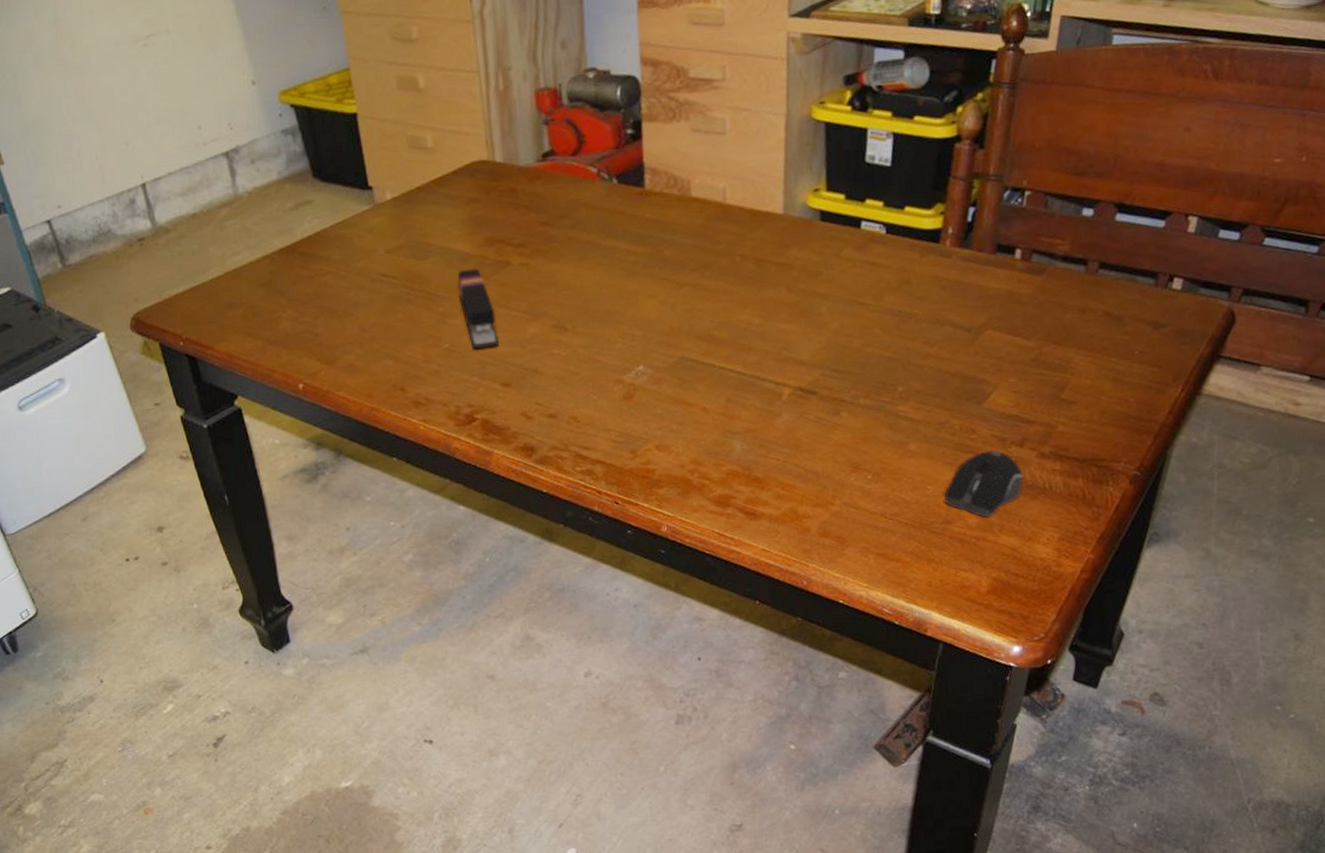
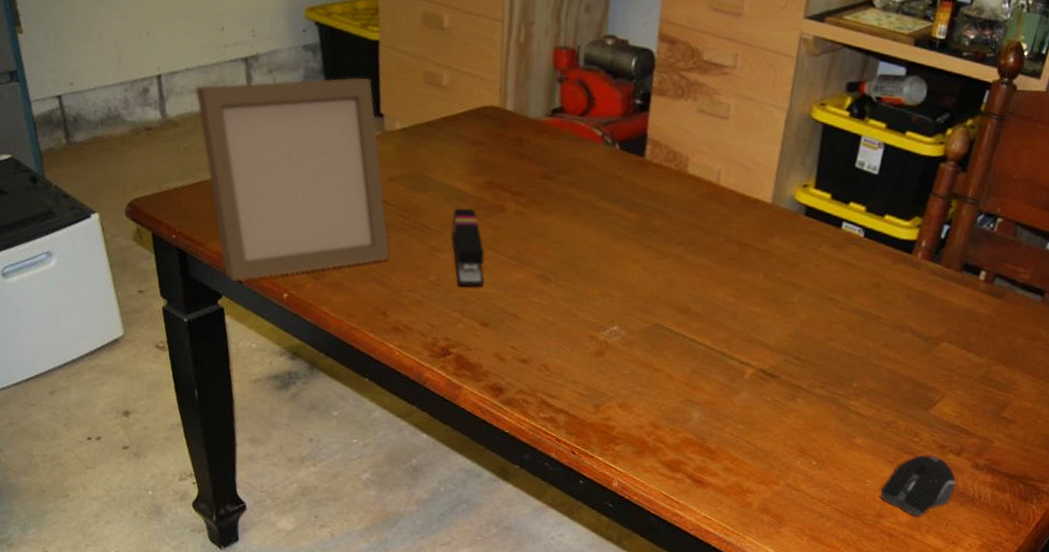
photo frame: none [180,153,401,380] -> present [195,77,391,282]

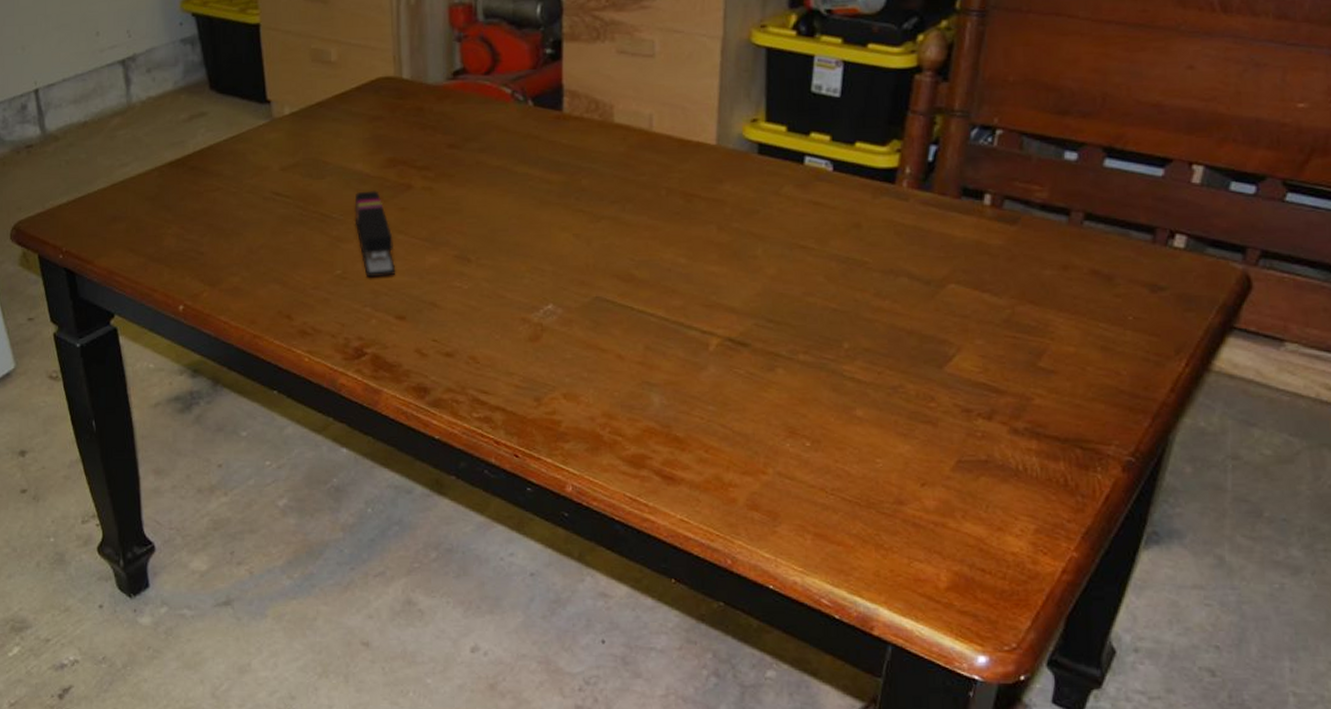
photo frame: present [195,77,391,282] -> none [73,65,291,299]
computer mouse: present [880,454,956,517] -> none [895,421,992,500]

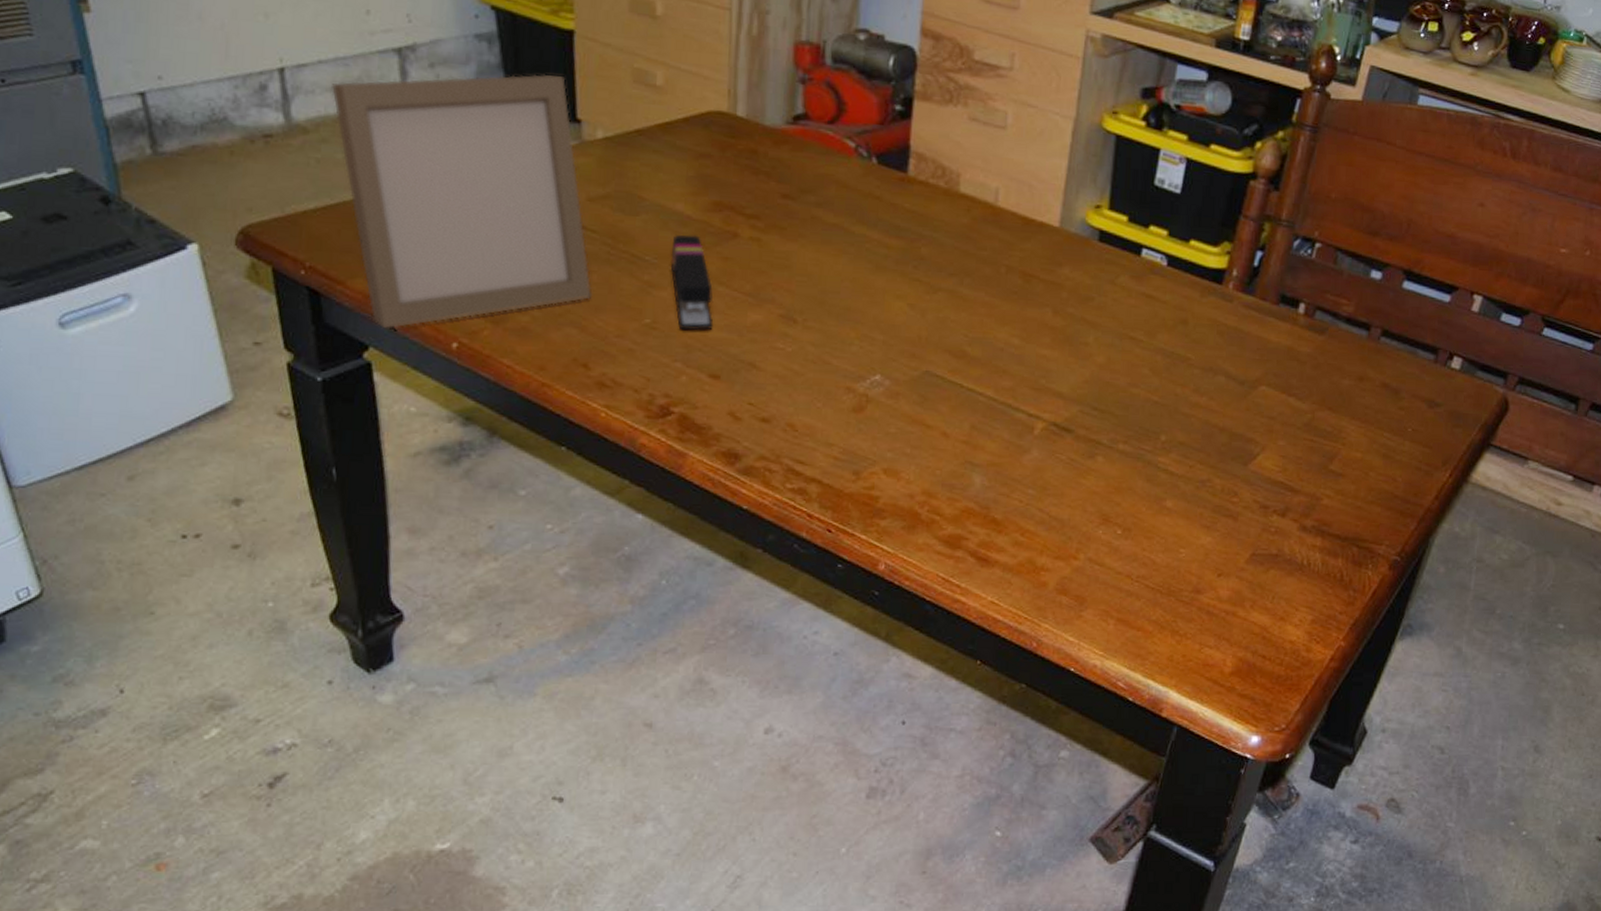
photo frame: none [73,65,291,299] -> present [330,74,593,330]

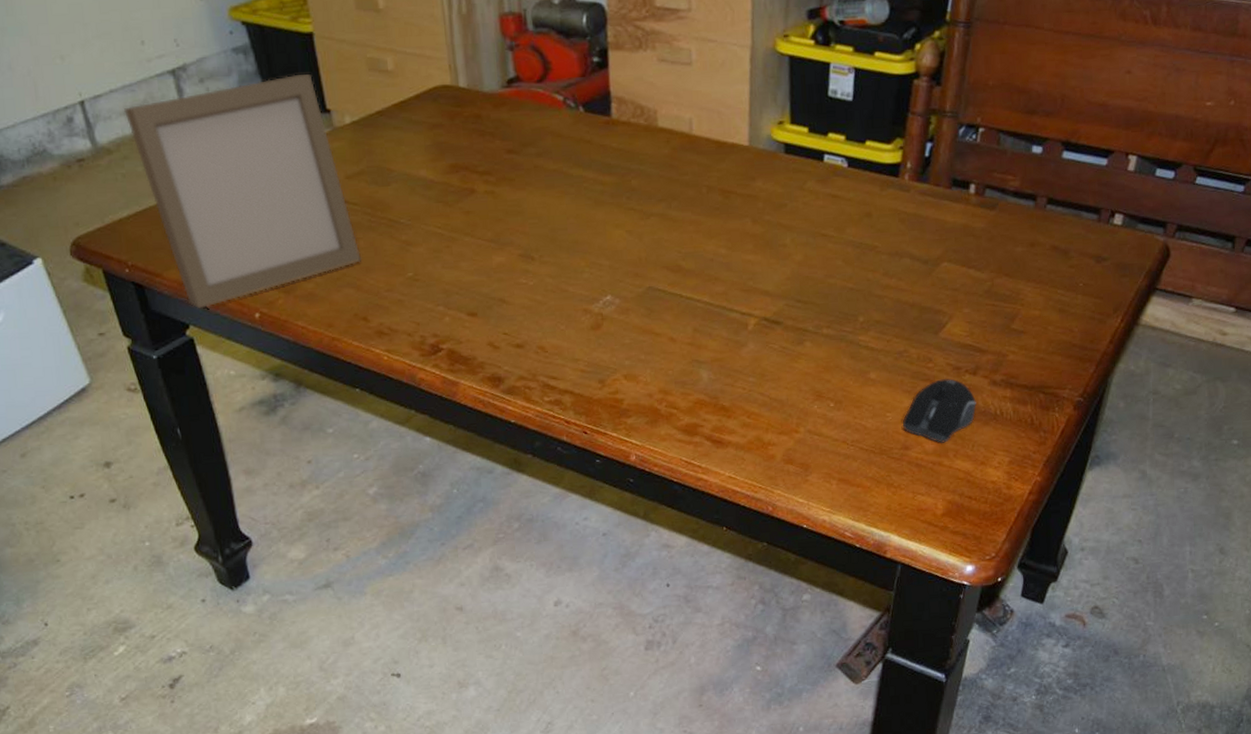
stapler: present [670,234,714,331] -> none [421,195,465,279]
computer mouse: none [1196,516,1282,591] -> present [902,378,976,443]

